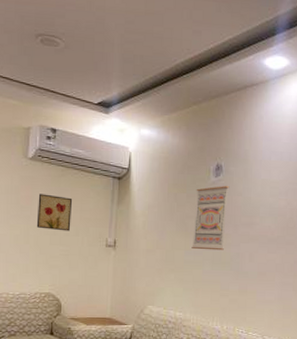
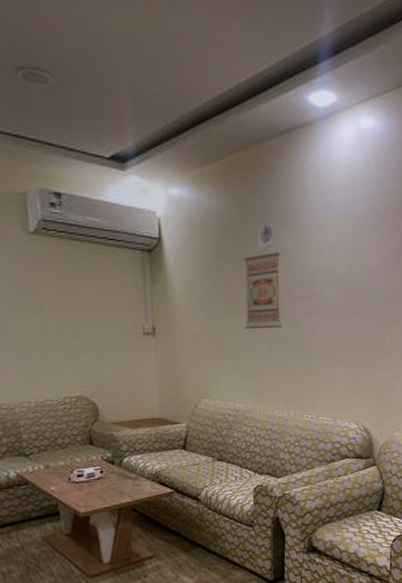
wall art: present [36,194,73,231] -> none [50,276,97,321]

